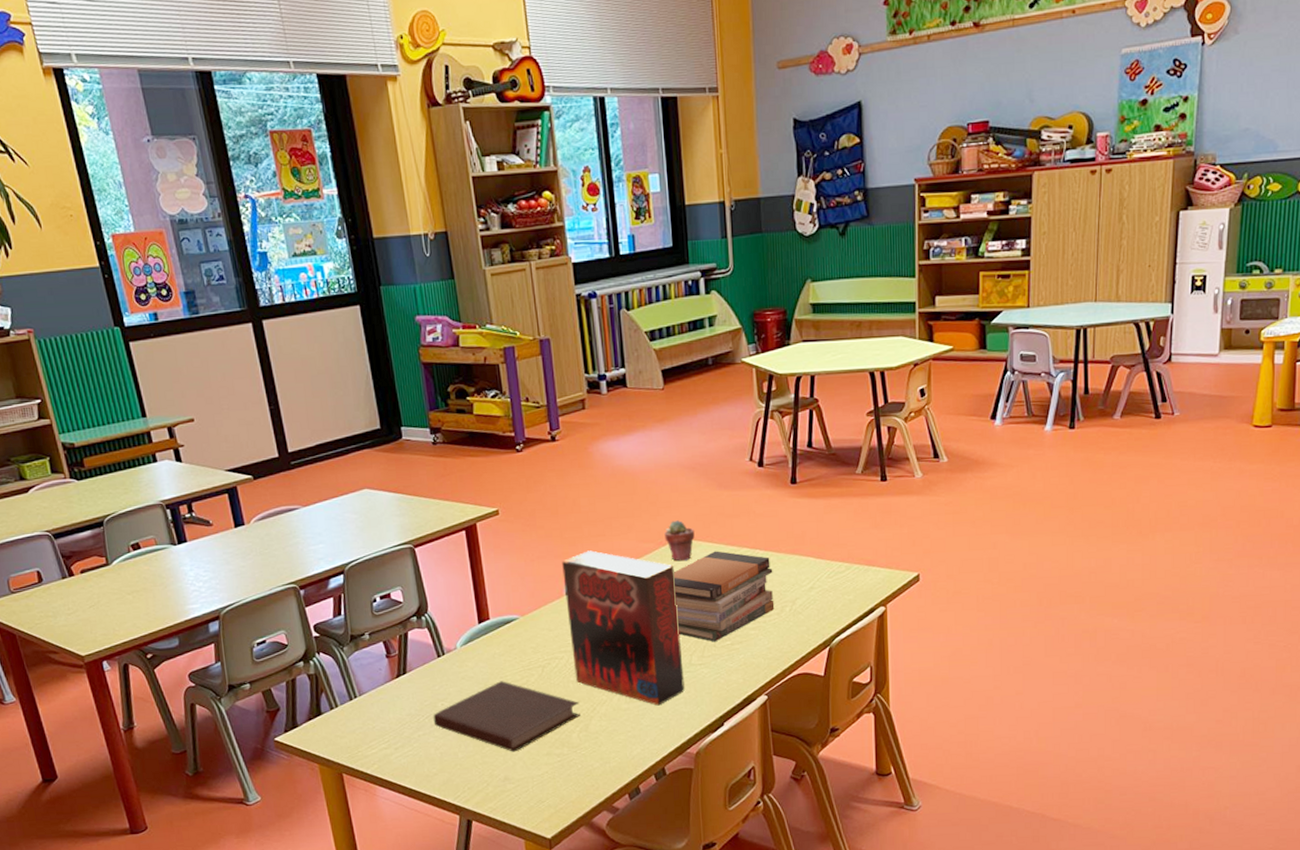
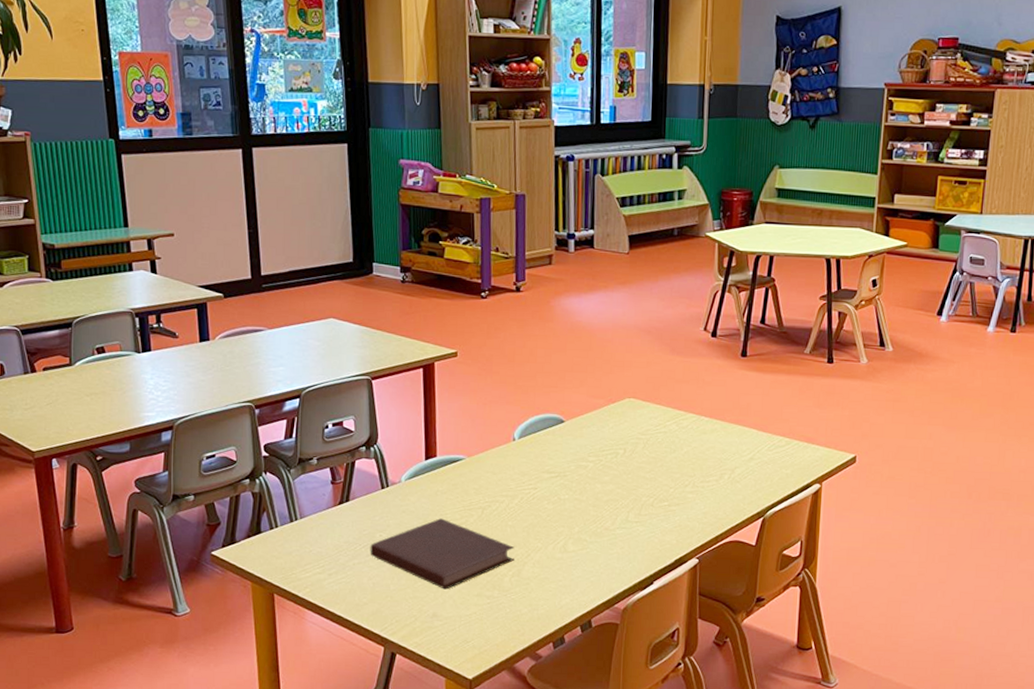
board game: present [562,550,685,706] -> none [512,400,621,558]
potted succulent: present [664,520,695,562] -> none [615,380,644,420]
book stack: present [673,551,775,642] -> none [618,413,716,502]

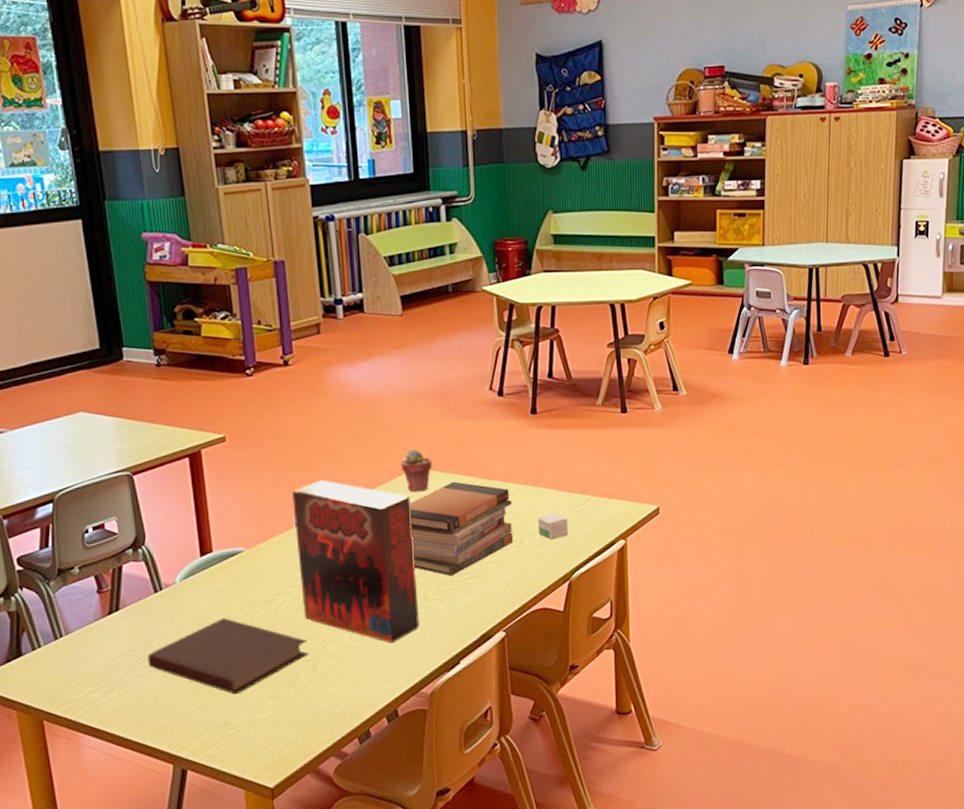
board game: none [512,400,621,558] -> present [292,480,419,644]
potted succulent: none [615,380,644,420] -> present [401,450,432,492]
book stack: none [618,413,716,502] -> present [409,481,514,576]
small box: none [738,452,767,477] -> present [537,513,568,540]

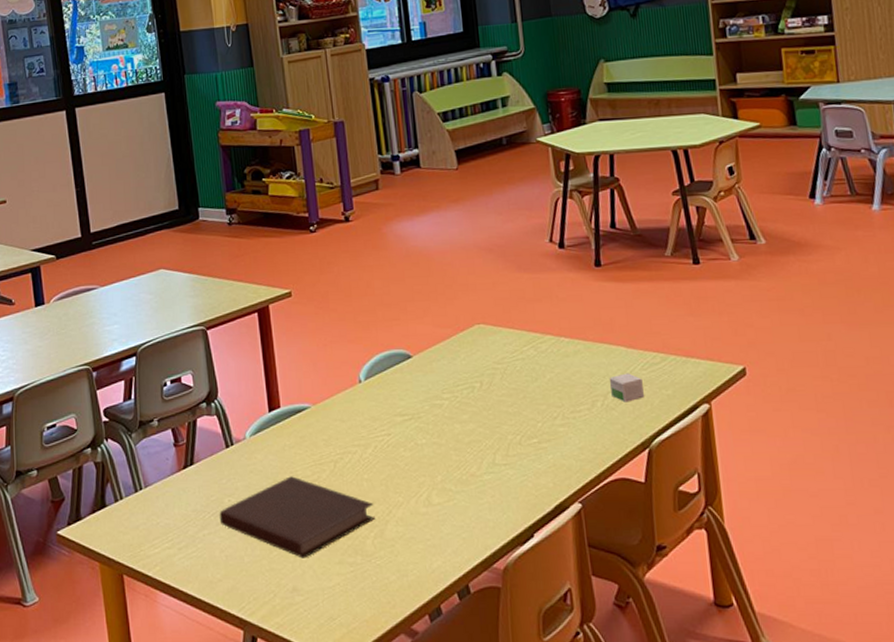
board game: present [292,480,419,644] -> none [355,335,489,511]
potted succulent: present [401,450,432,492] -> none [462,304,494,349]
book stack: present [409,481,514,576] -> none [472,338,585,440]

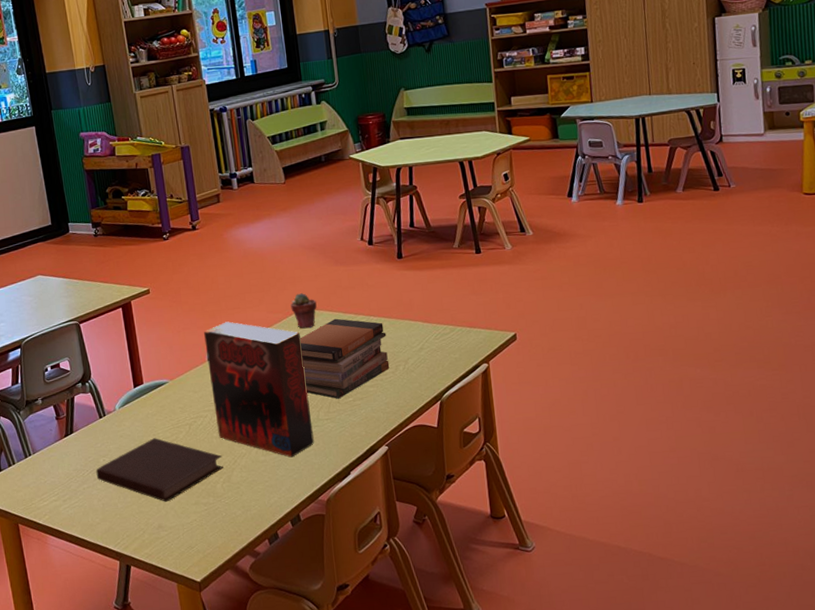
board game: none [355,335,489,511] -> present [204,321,314,458]
potted succulent: none [462,304,494,349] -> present [290,293,317,329]
book stack: none [472,338,585,440] -> present [299,318,390,399]
small box: present [609,373,644,403] -> none [409,342,437,366]

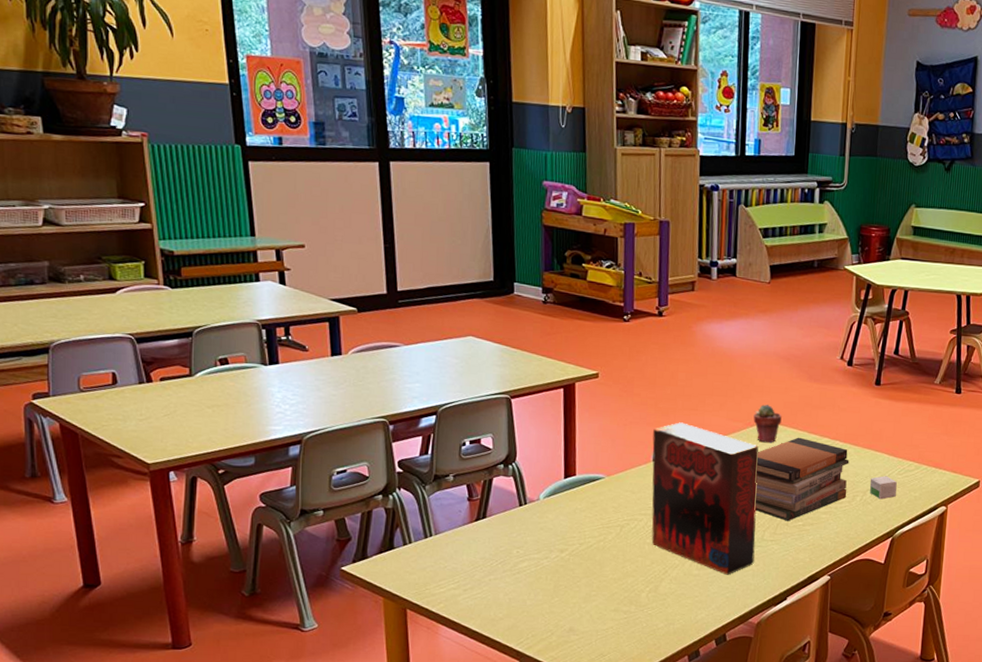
notebook: present [96,438,223,502] -> none [506,535,652,605]
small box: none [409,342,437,366] -> present [870,476,897,500]

